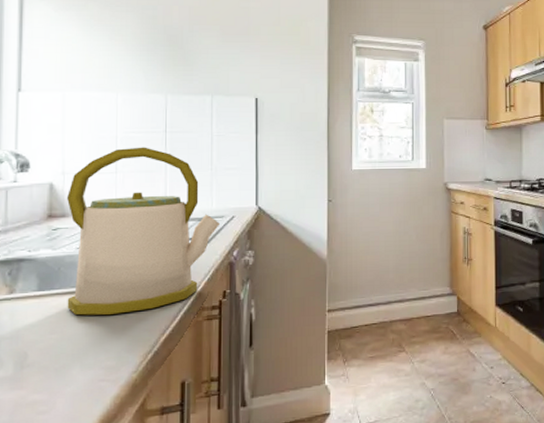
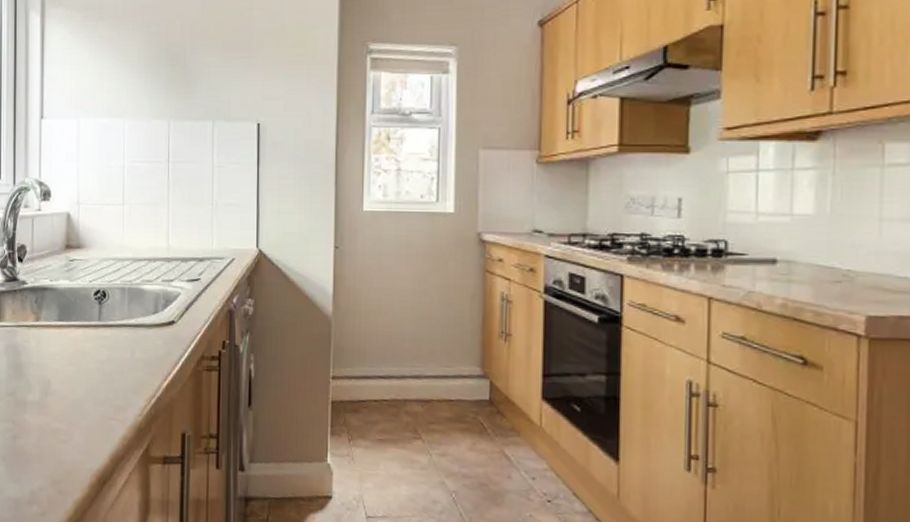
kettle: present [67,147,221,316] -> none [82,177,221,354]

